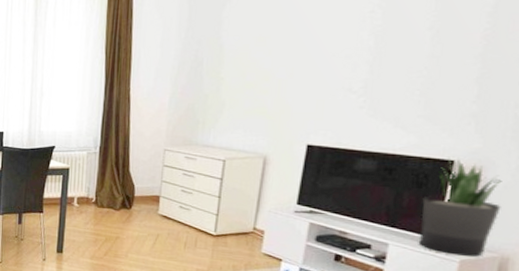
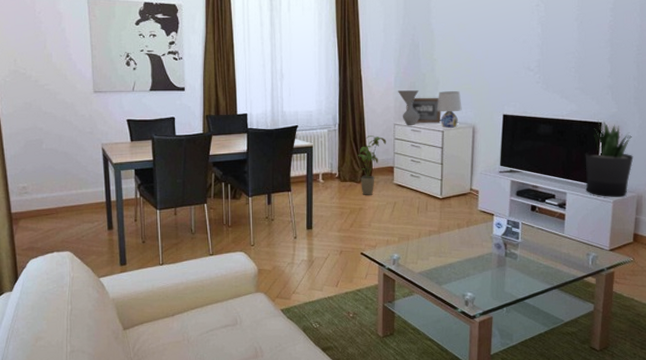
house plant: none [119,161,154,224] -> present [358,136,387,195]
decorative vase: none [172,113,198,152] -> present [398,90,419,125]
picture frame: none [180,121,224,152] -> present [406,97,441,124]
table lamp: none [219,115,252,157] -> present [437,91,462,128]

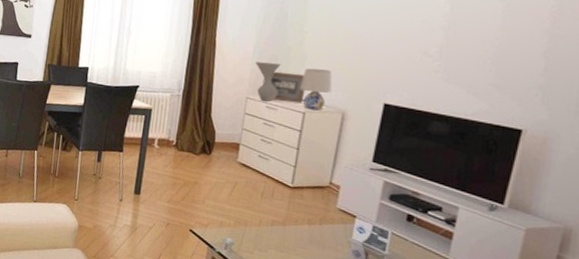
house plant: present [358,136,387,195] -> none [199,106,235,170]
planter: present [585,120,634,197] -> none [487,127,566,226]

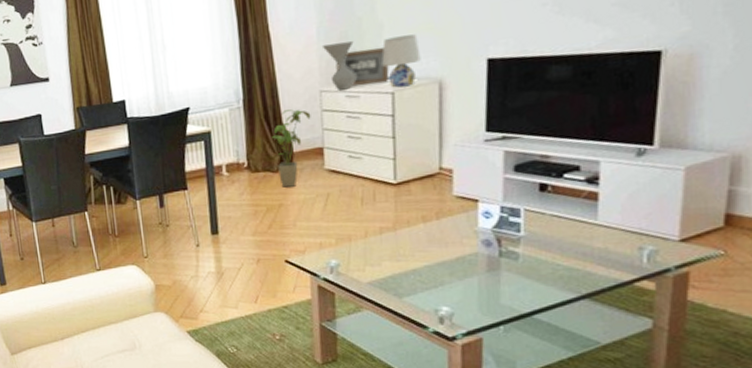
house plant: none [199,106,235,170] -> present [272,109,311,188]

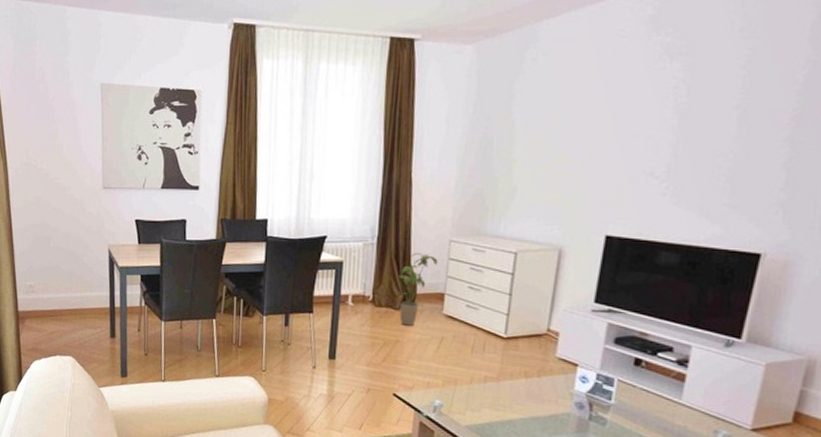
decorative vase: present [323,41,357,90] -> none [459,198,488,243]
picture frame: present [336,48,390,86] -> none [468,208,516,243]
table lamp: present [382,34,421,88] -> none [510,201,547,249]

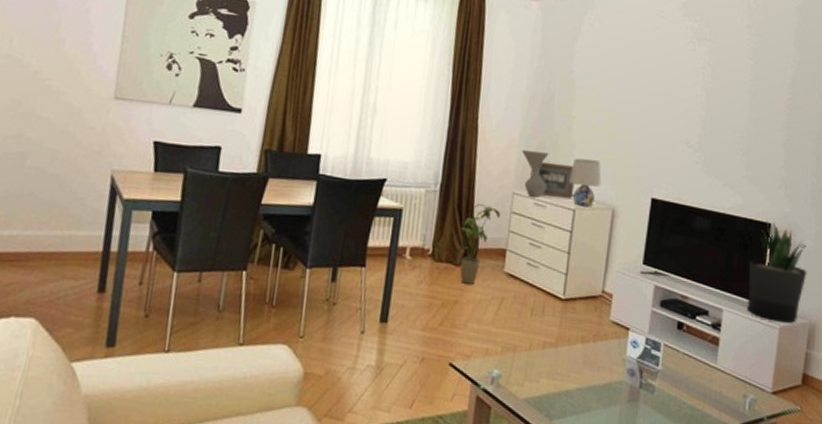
decorative vase: none [459,198,488,243] -> present [522,150,549,197]
picture frame: none [468,208,516,243] -> present [530,161,575,200]
table lamp: none [510,201,547,249] -> present [569,158,602,207]
planter: none [723,251,810,359] -> present [747,220,807,323]

